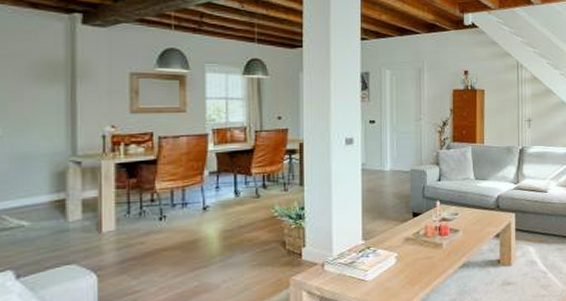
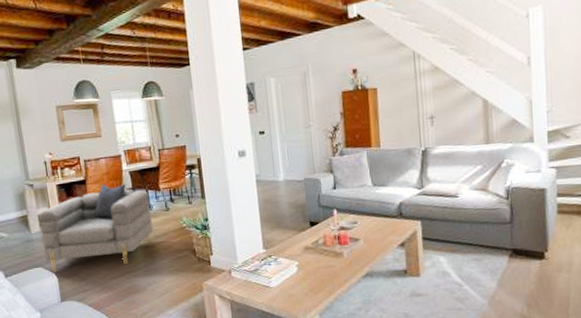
armchair: none [82,165,238,271] -> present [38,184,154,273]

